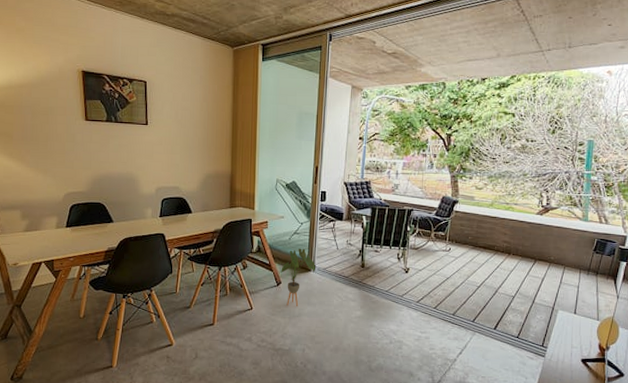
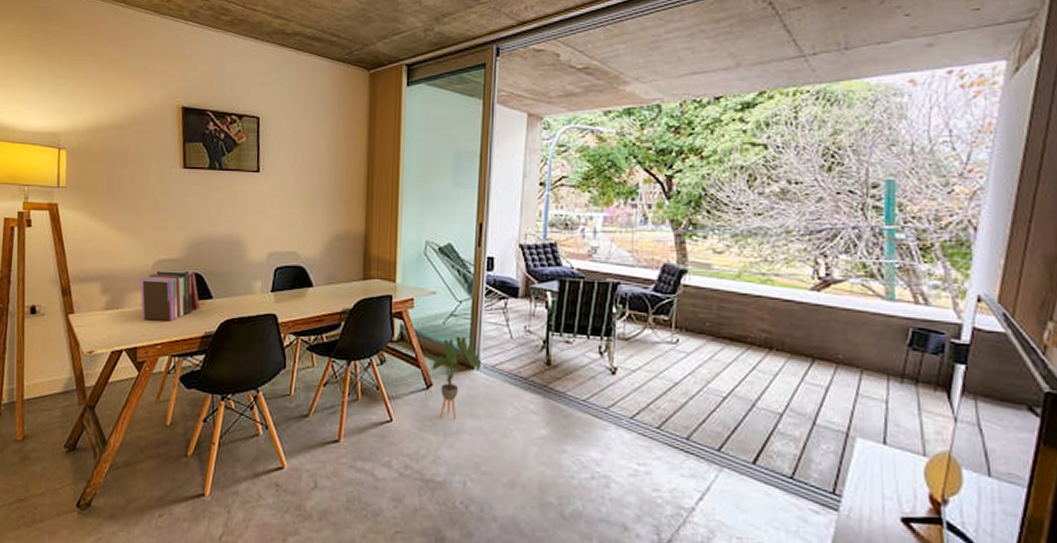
books: none [54,200,103,240] -> present [140,269,200,321]

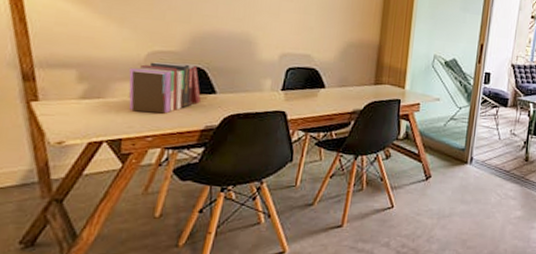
house plant: present [432,336,480,419] -> none [432,136,473,205]

